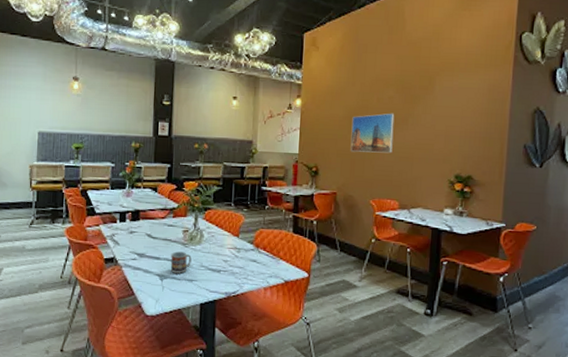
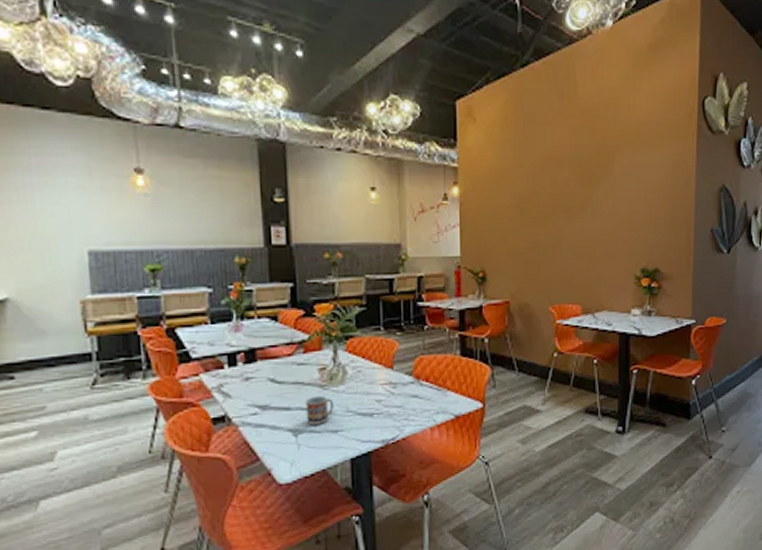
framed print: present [350,113,395,154] -> none [522,199,571,249]

